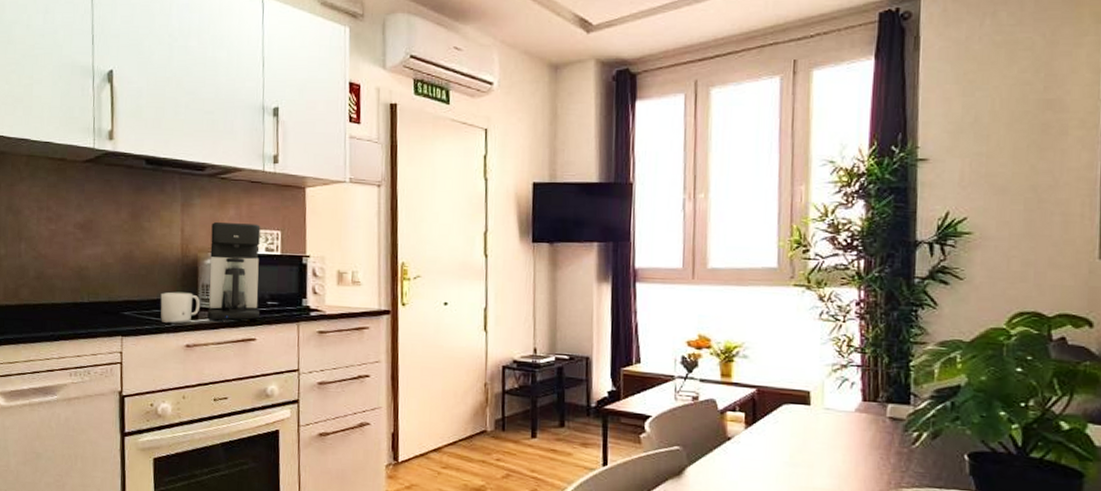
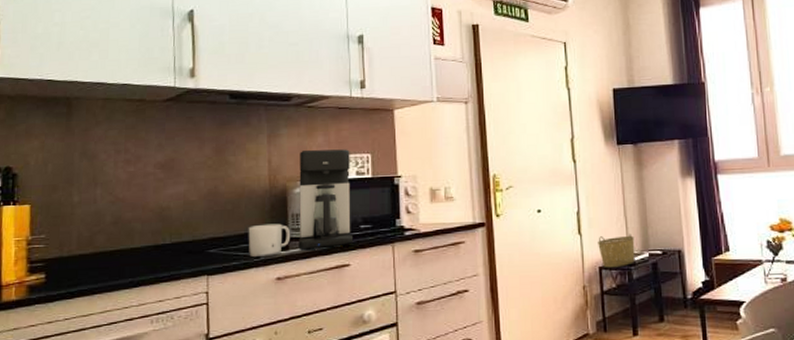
basket: none [503,335,542,369] -> present [598,234,635,268]

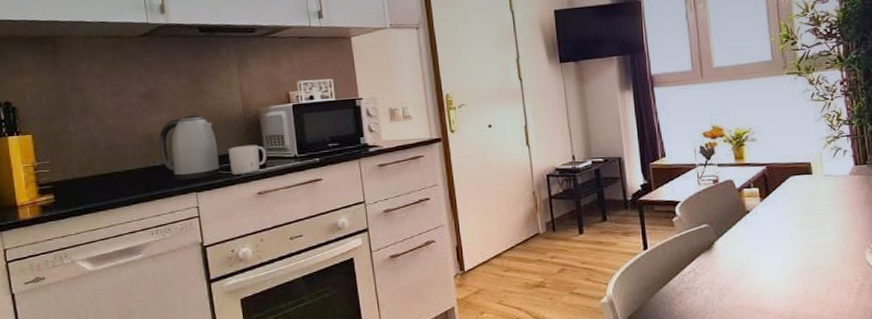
kettle: none [171,188,237,262] -> present [158,115,221,181]
coffee maker: present [298,149,354,251] -> none [268,75,324,168]
basket: present [598,234,635,268] -> none [545,144,580,175]

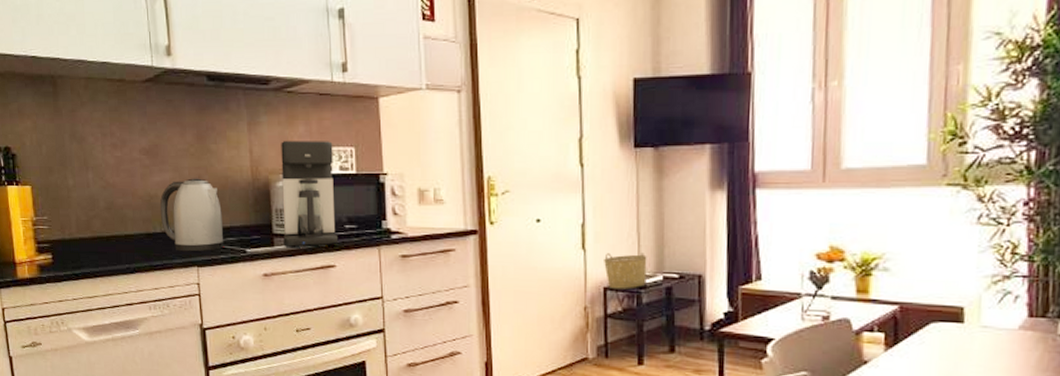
mug: present [228,144,267,176] -> none [233,218,276,253]
coffee maker: none [268,75,324,168] -> present [281,141,339,248]
basket: none [545,144,580,175] -> present [604,253,647,290]

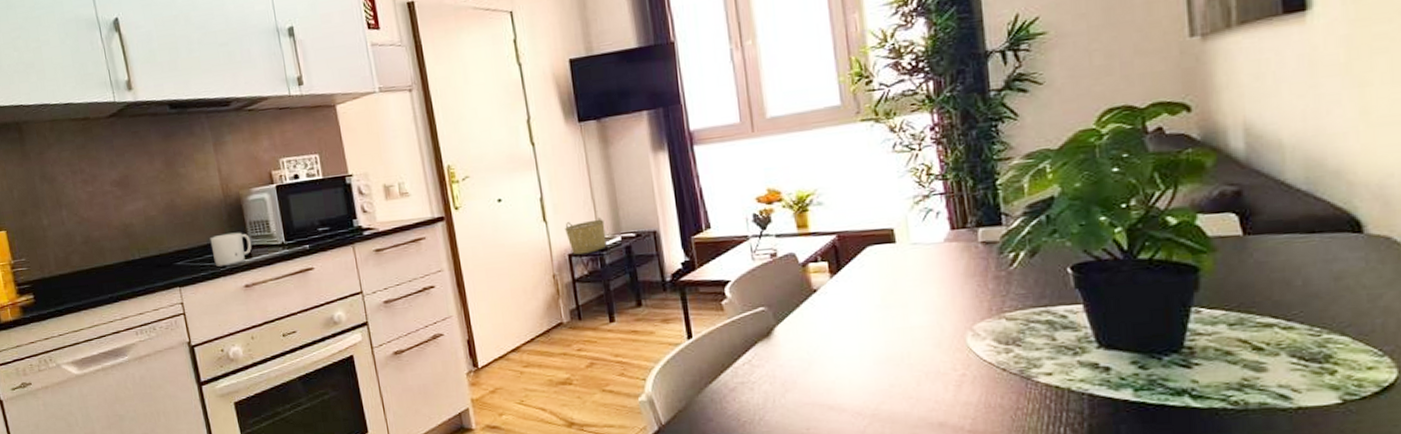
kettle: present [160,178,224,252] -> none [136,202,204,275]
mug: none [233,218,276,253] -> present [210,232,252,268]
coffee maker: present [281,141,339,248] -> none [247,151,314,257]

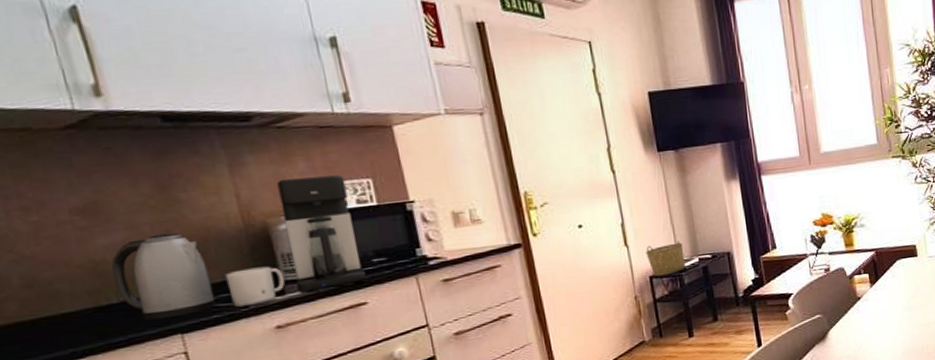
kettle: none [136,202,204,275] -> present [111,233,217,321]
coffee maker: none [247,151,314,257] -> present [277,175,368,293]

